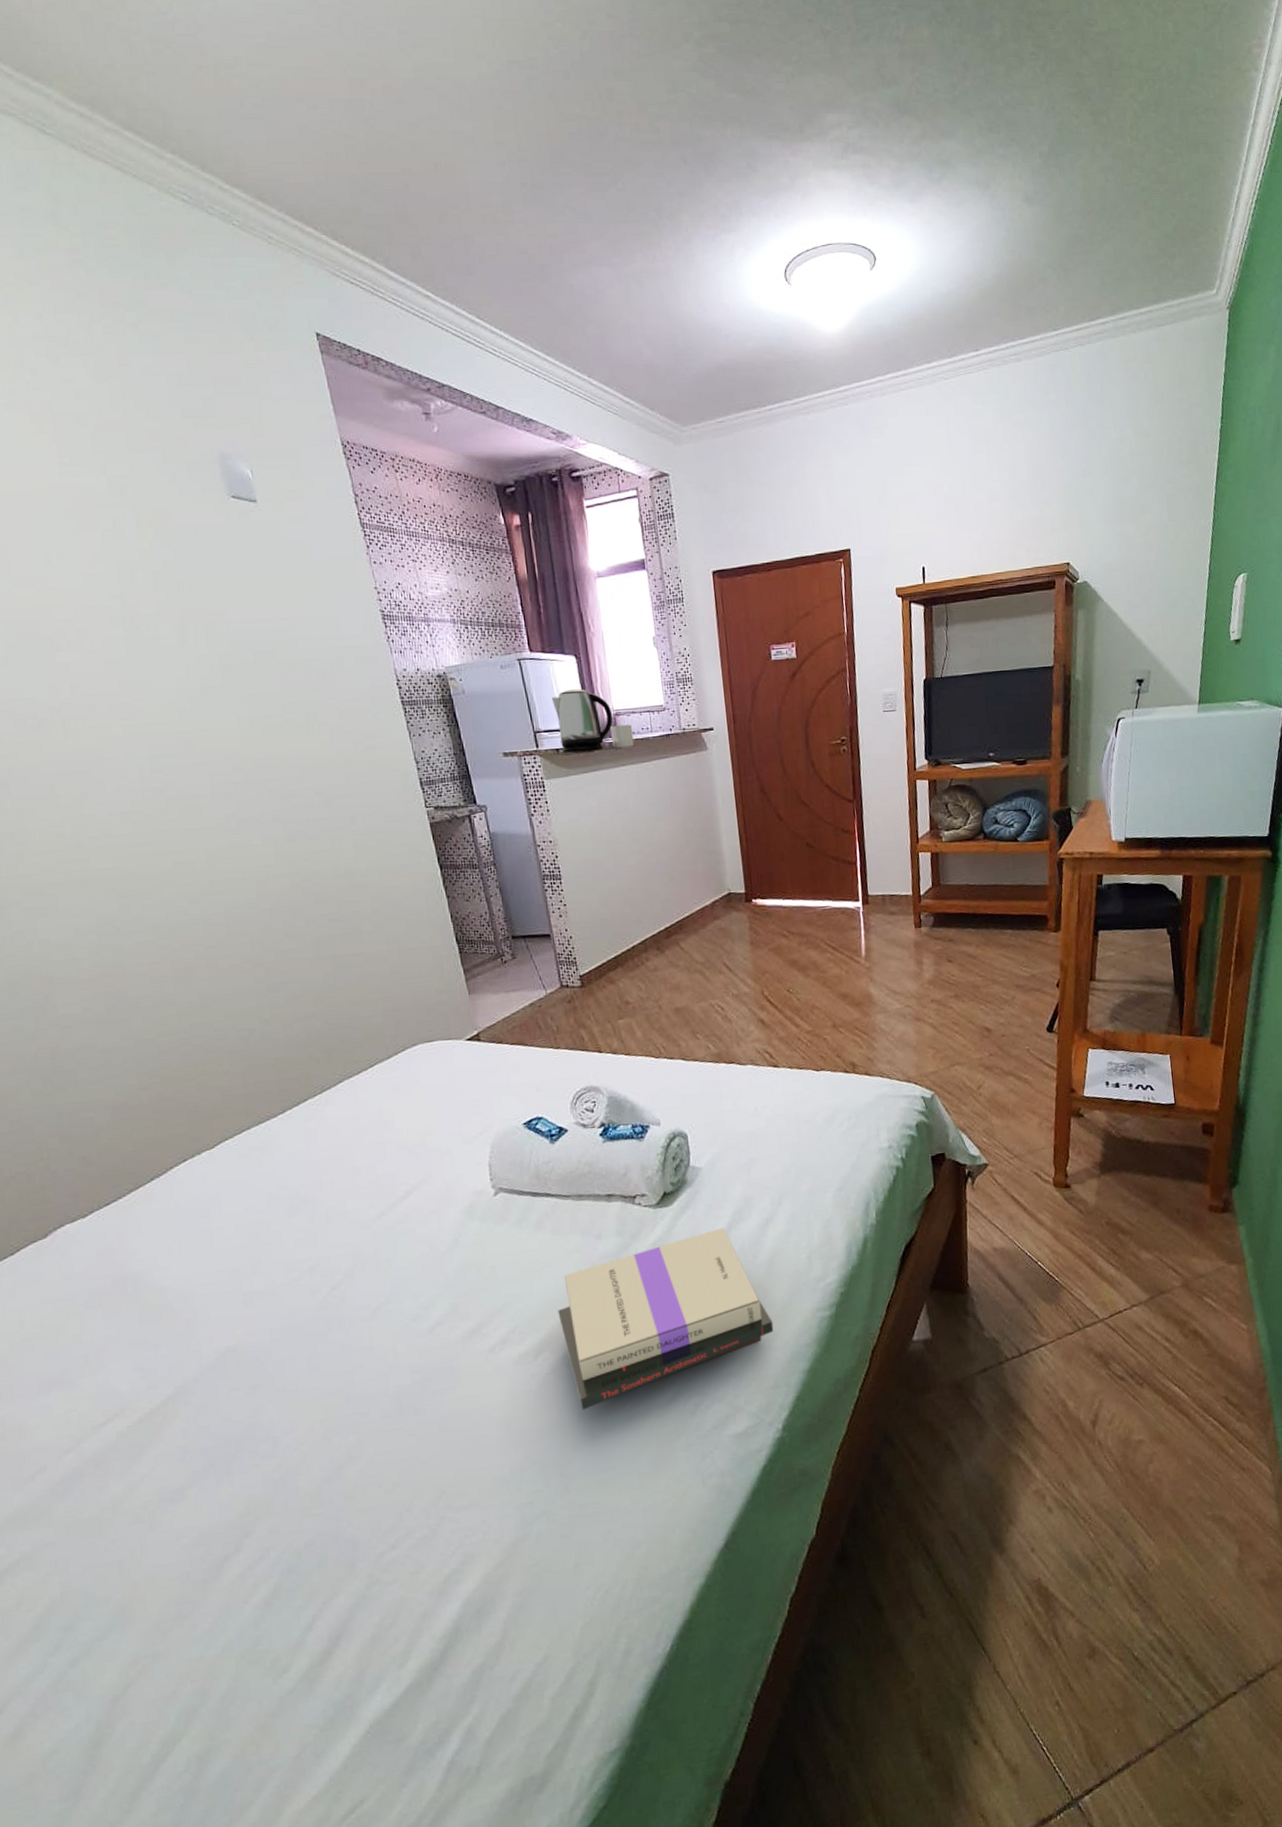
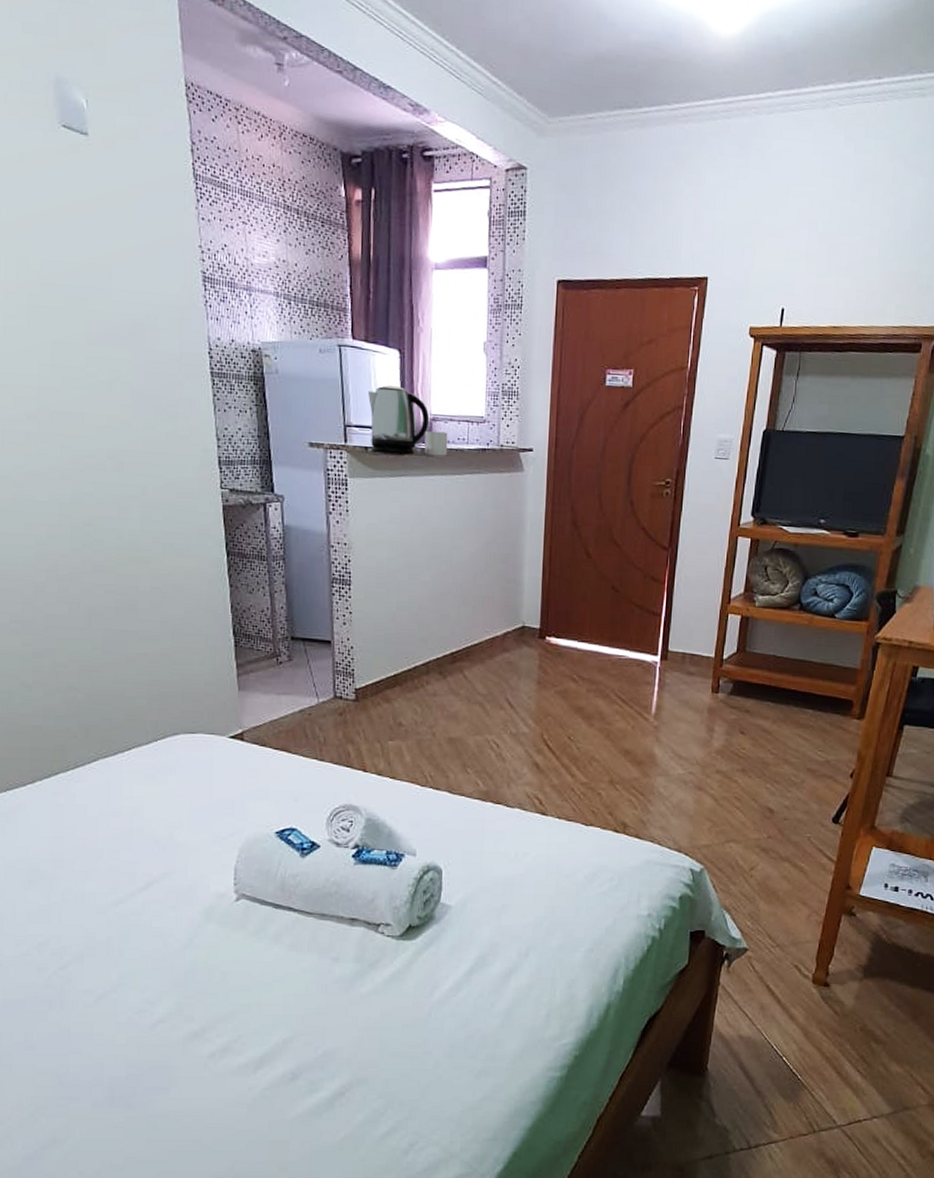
books: present [558,1228,774,1411] -> none [284,971,501,1131]

